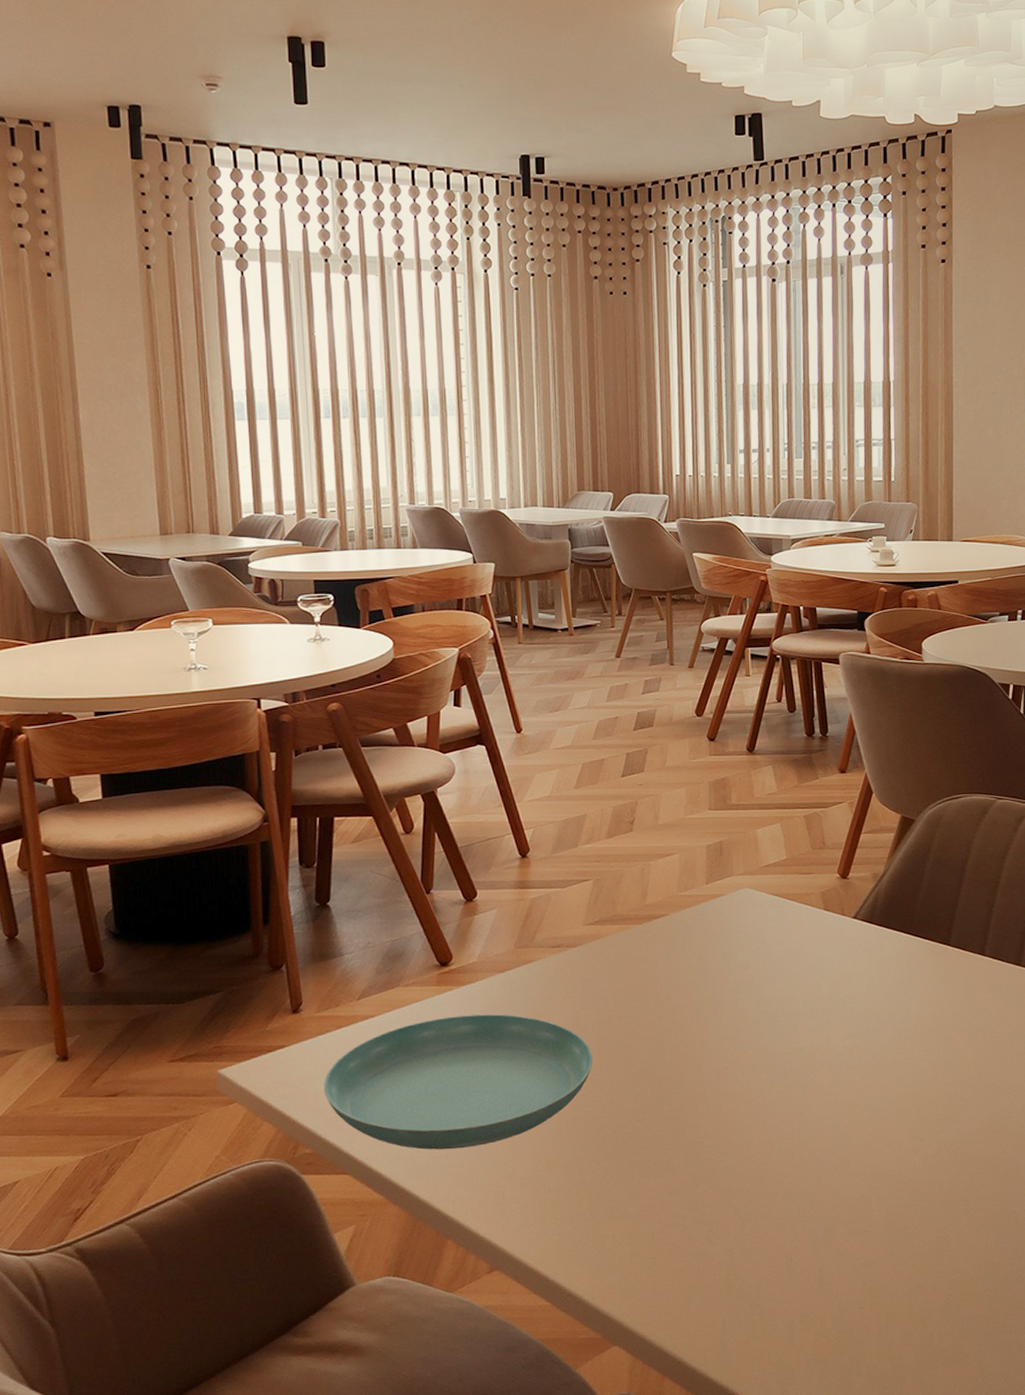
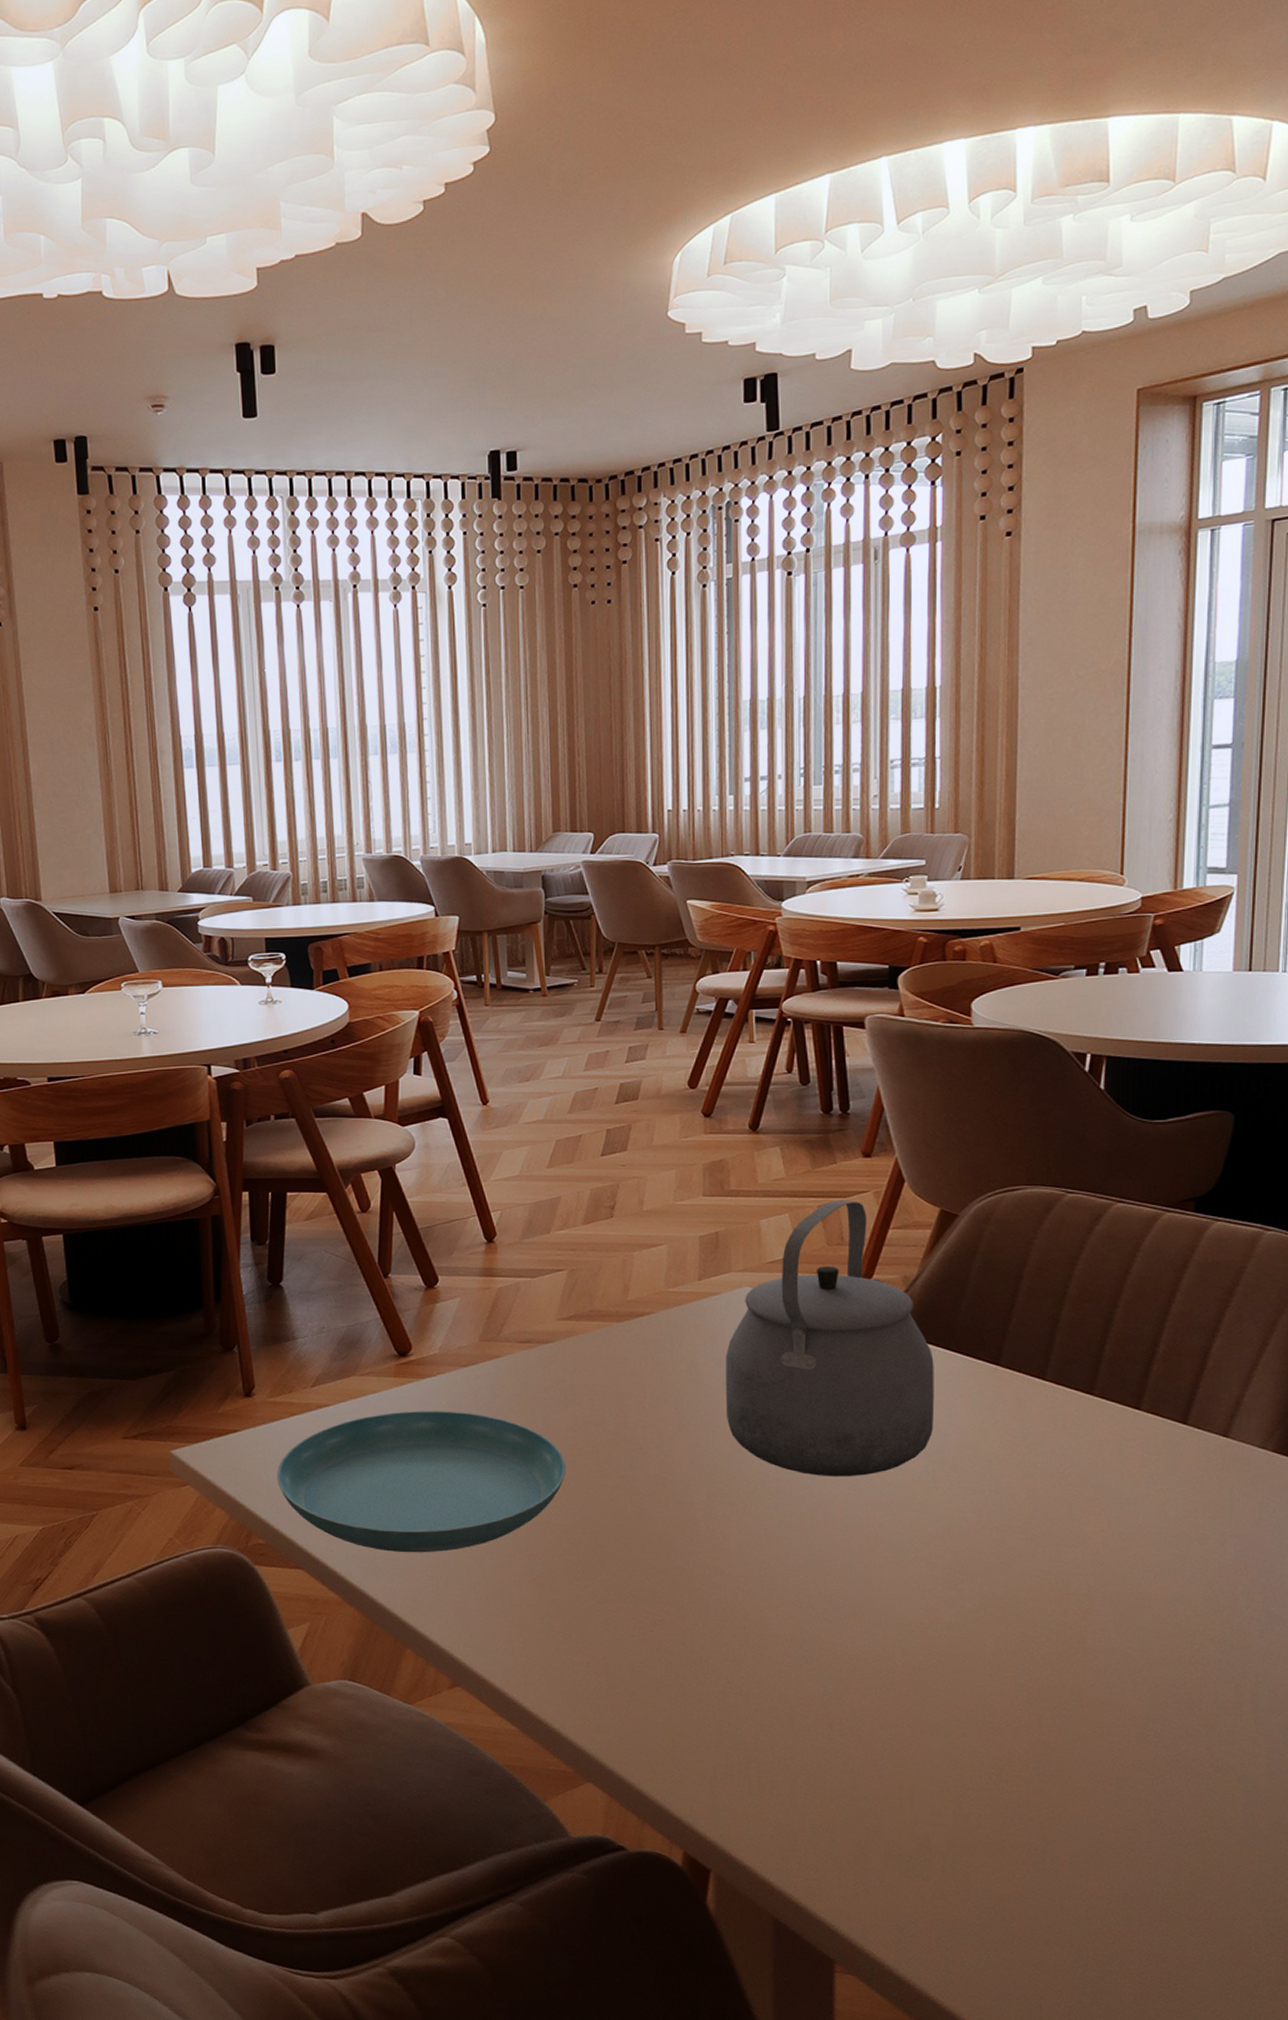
tea kettle: none [729,810,900,1050] -> present [725,1200,935,1477]

